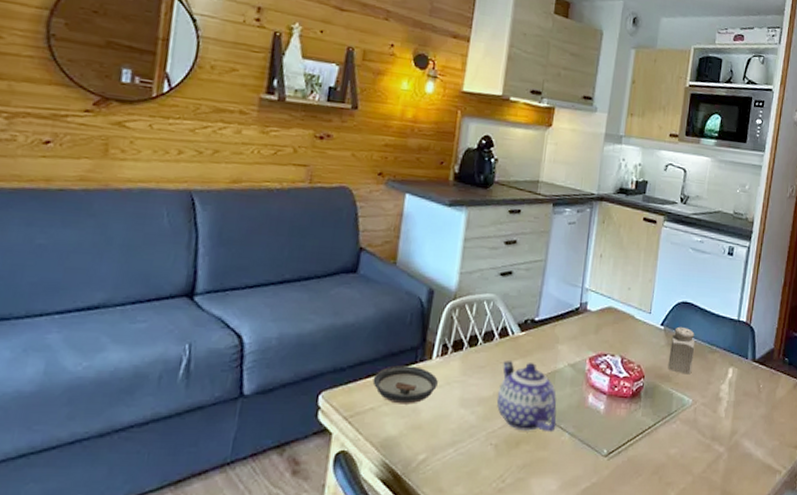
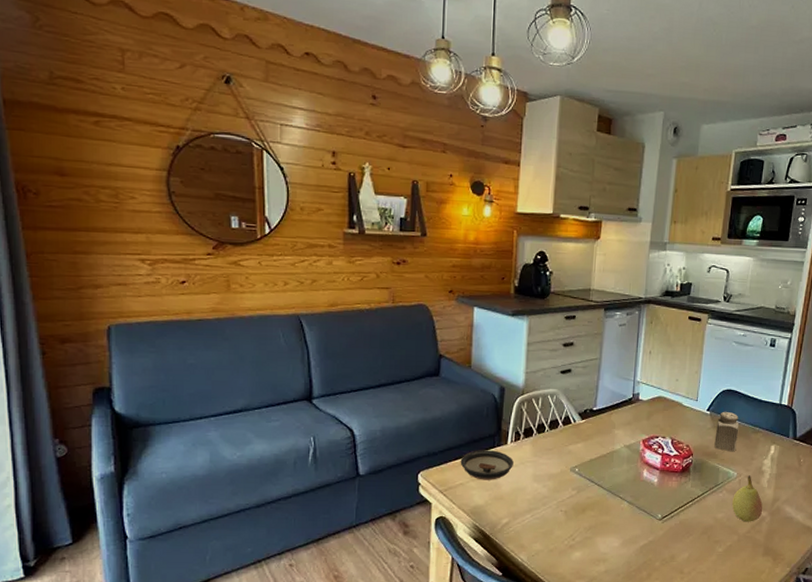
teapot: present [496,361,557,431] -> none [564,444,616,500]
fruit: none [686,403,720,460] -> present [732,475,763,522]

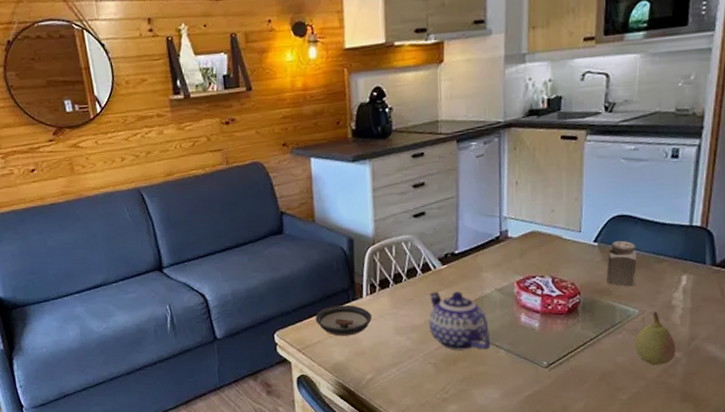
teapot: none [564,444,616,500] -> present [428,292,491,350]

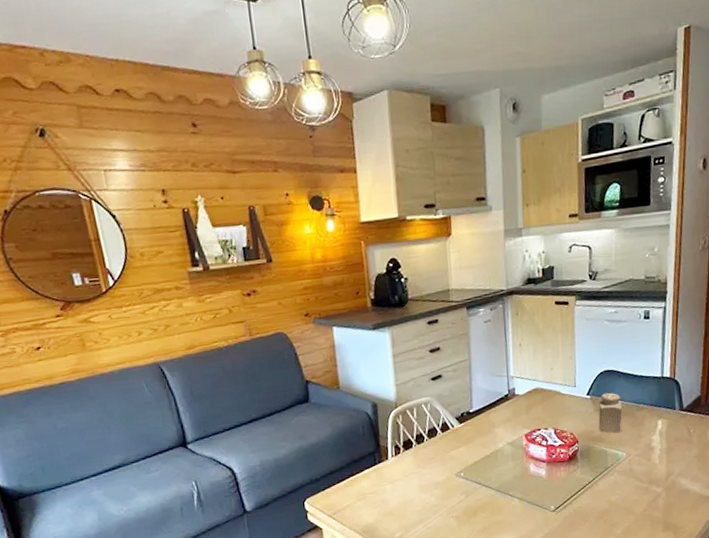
saucer: present [315,305,372,337] -> none [343,467,398,499]
teapot: present [428,292,491,350] -> none [449,447,506,503]
fruit: present [636,312,675,365] -> none [625,453,657,501]

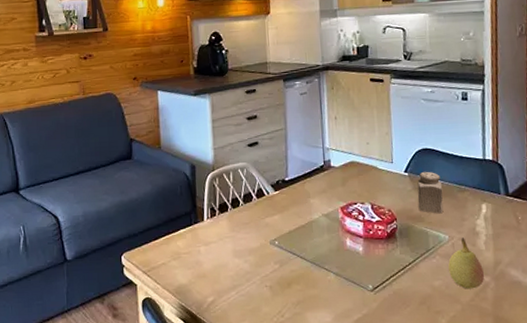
fruit: none [625,453,657,501] -> present [448,238,484,289]

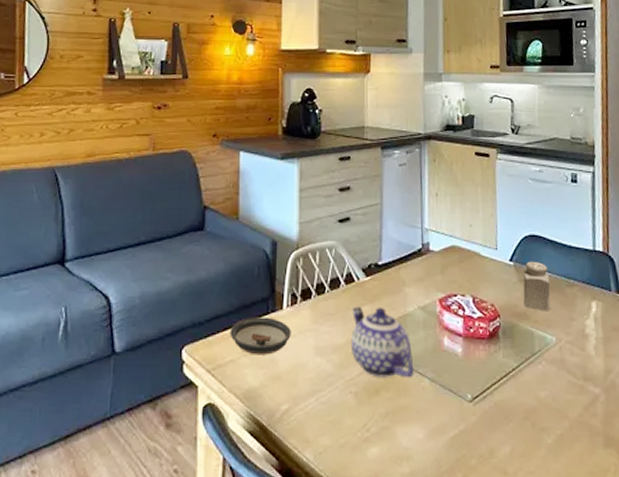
saucer: none [160,228,212,259] -> present [230,317,291,355]
teapot: none [264,216,321,274] -> present [350,307,414,378]
fruit: present [448,238,484,289] -> none [555,340,594,402]

